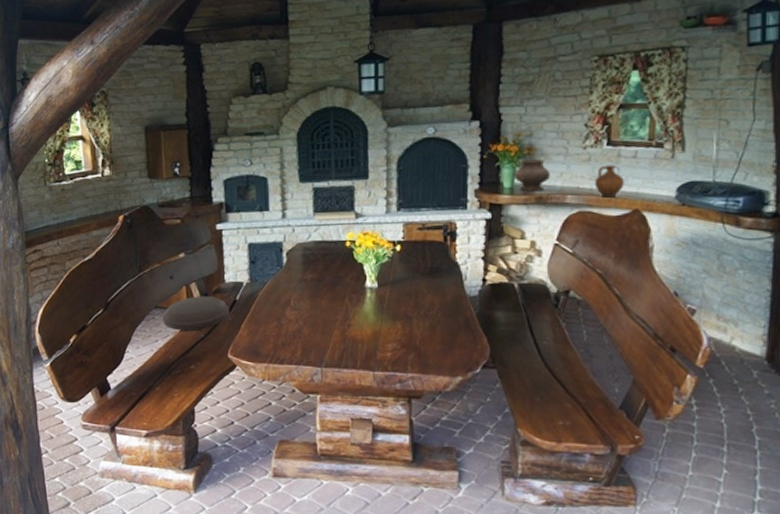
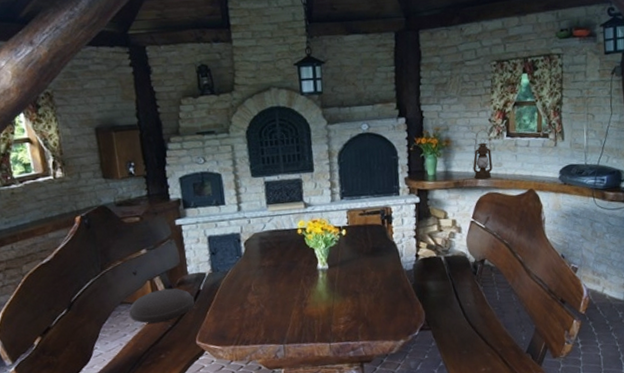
ceramic pot: present [514,158,550,192] -> none [436,149,464,178]
lantern: none [560,134,586,195] -> present [473,128,493,180]
ceramic jug: present [595,165,624,198] -> none [499,153,521,181]

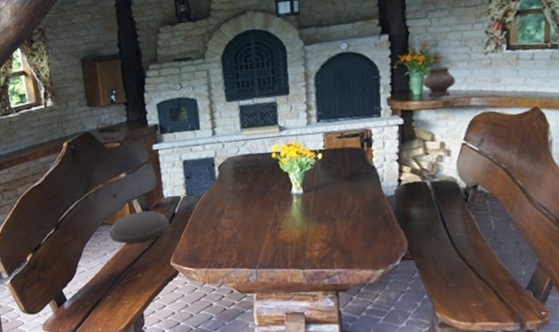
ceramic pot: none [436,149,464,178] -> present [423,66,455,97]
lantern: present [473,128,493,180] -> none [465,41,489,98]

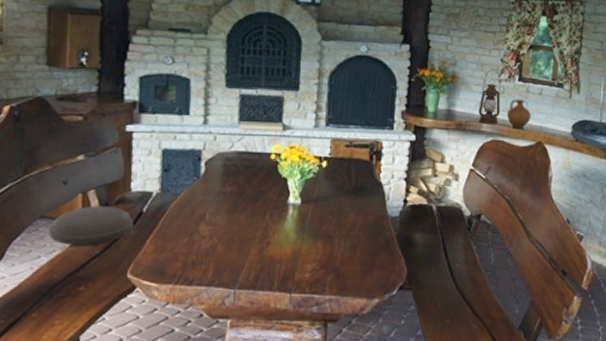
ceramic pot: present [423,66,455,97] -> none [438,86,469,118]
lantern: none [465,41,489,98] -> present [478,68,500,124]
ceramic jug: none [497,67,524,99] -> present [507,99,531,129]

